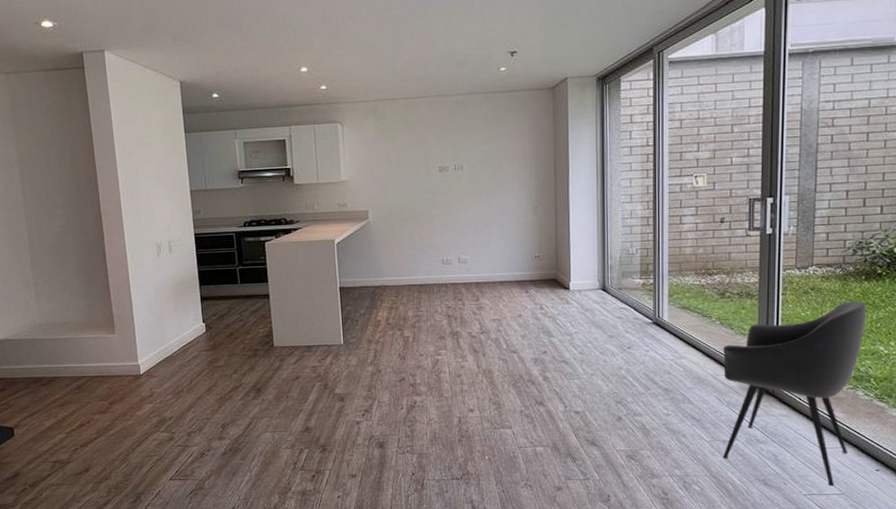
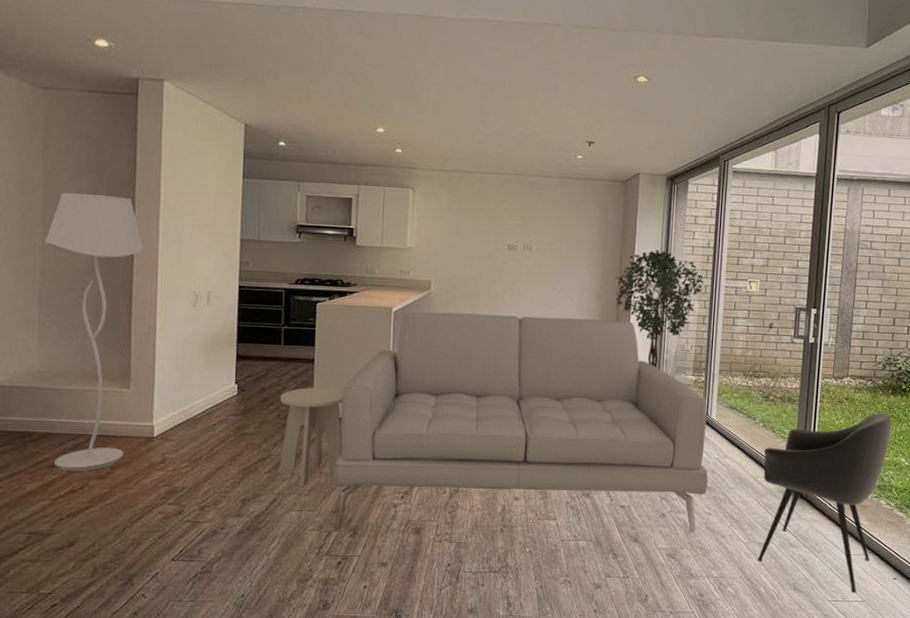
floor lamp: none [27,163,119,409] -> present [44,192,144,472]
side table: none [243,319,305,411] -> present [278,387,343,487]
sofa: none [297,230,665,447] -> present [333,311,709,534]
potted tree: none [551,154,646,275] -> present [615,249,705,368]

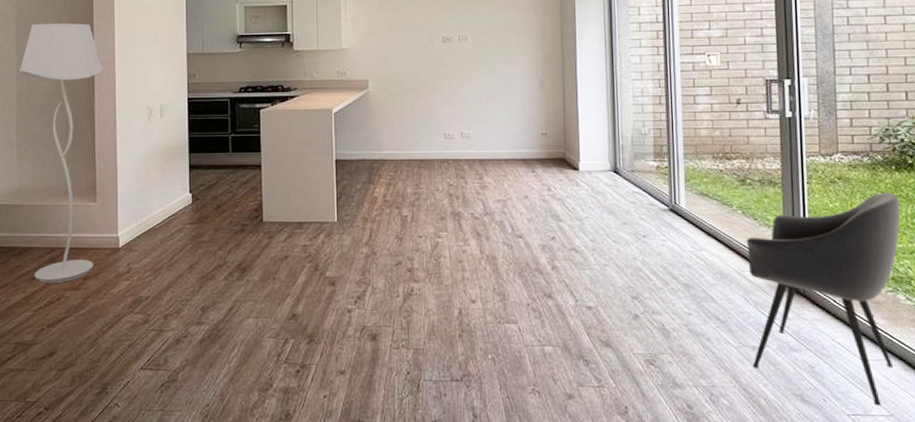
side table: present [278,387,343,487] -> none [232,192,294,293]
sofa: present [333,311,709,534] -> none [287,107,685,337]
potted tree: present [615,249,705,368] -> none [558,29,657,155]

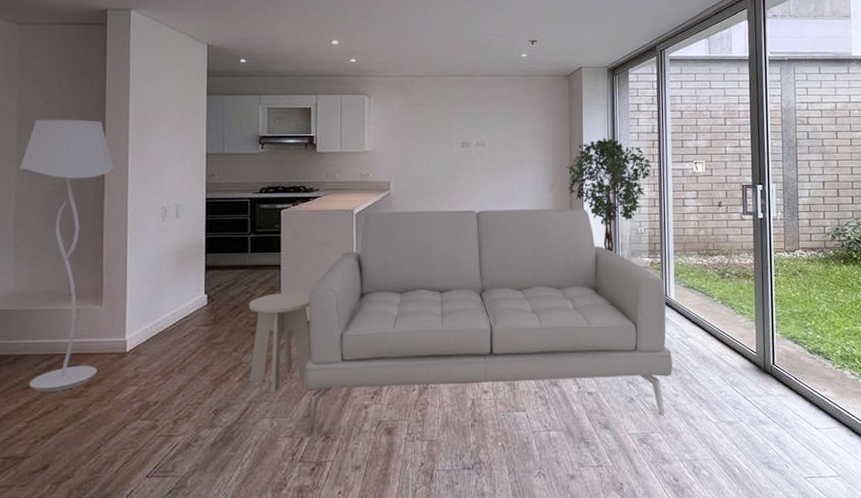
side table: none [232,192,294,293] -> present [249,292,312,393]
sofa: none [287,107,685,337] -> present [304,209,673,435]
potted tree: none [558,29,657,155] -> present [566,138,652,253]
armchair: present [745,193,901,405] -> none [724,283,848,467]

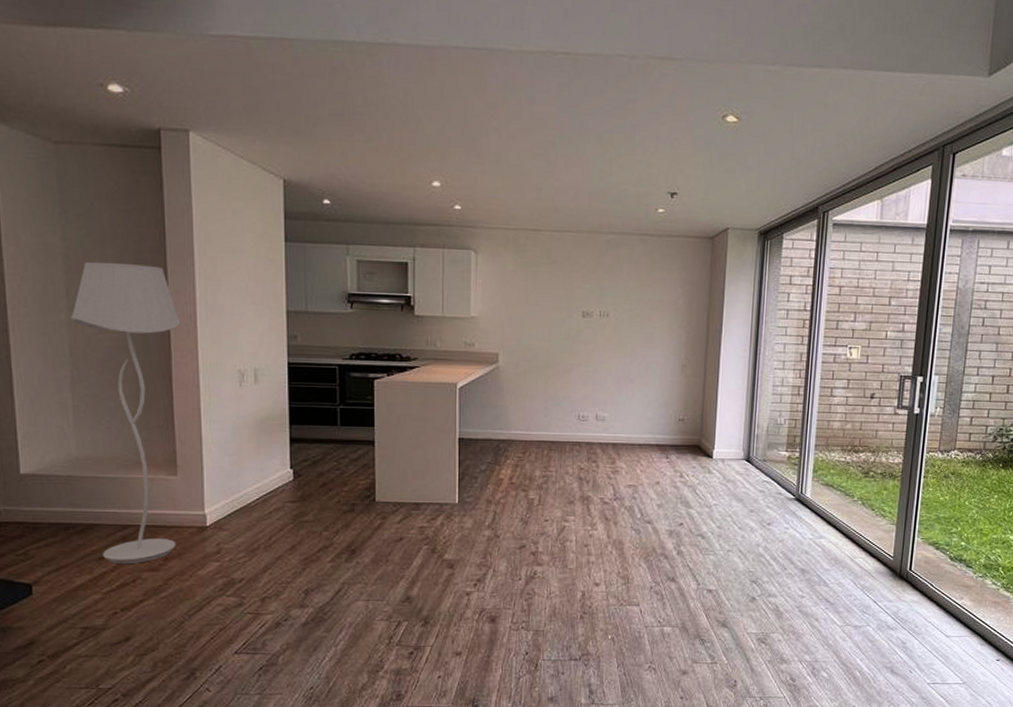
side table: present [249,292,312,393] -> none [340,470,410,576]
sofa: present [304,209,673,435] -> none [401,386,802,620]
potted tree: present [566,138,652,253] -> none [701,314,800,444]

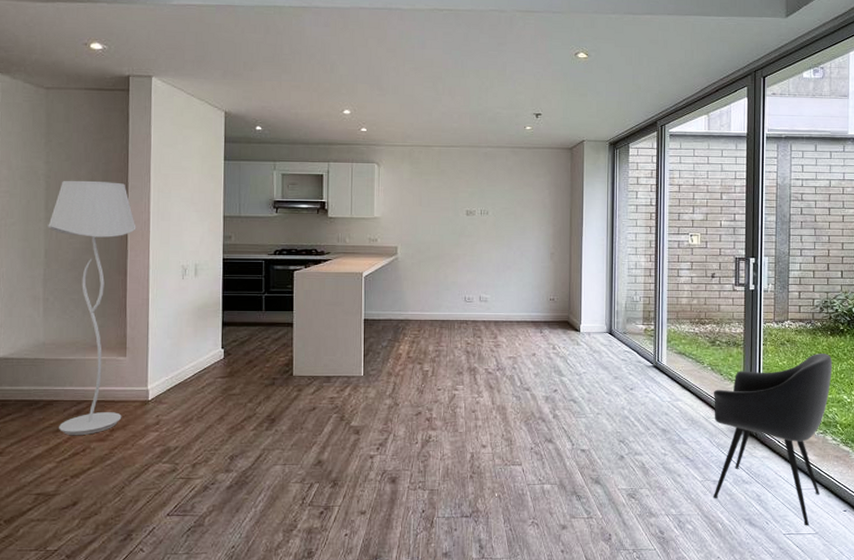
armchair: none [852,488,1002,674] -> present [713,354,833,525]

